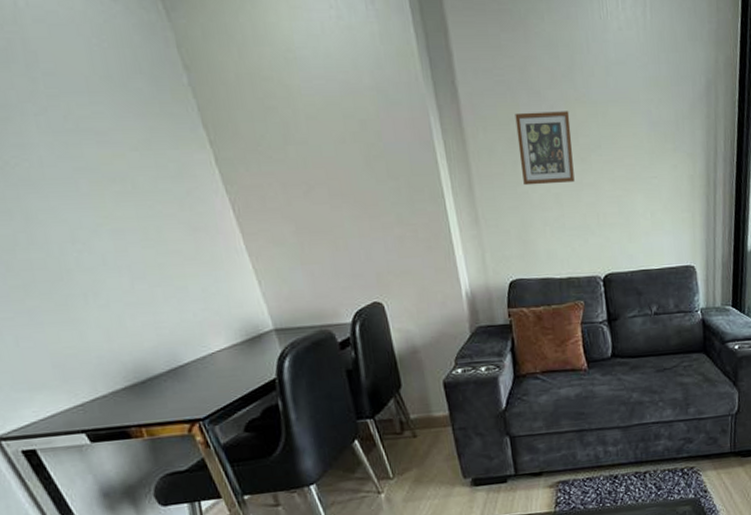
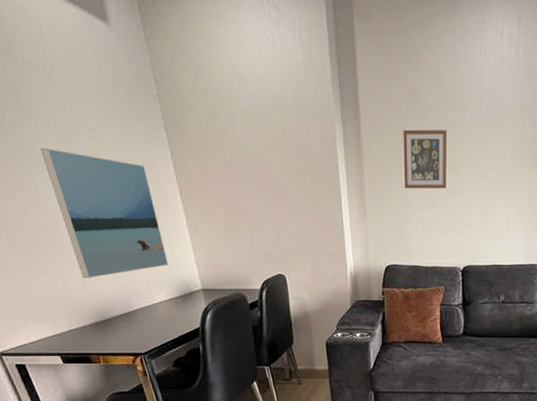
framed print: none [30,160,227,328] -> present [40,148,169,278]

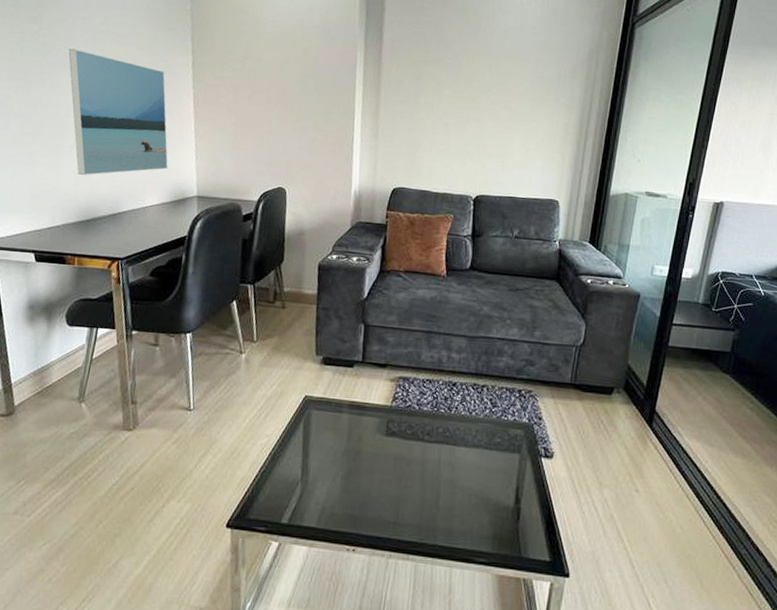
picture frame: present [403,129,447,189] -> none [421,57,469,115]

